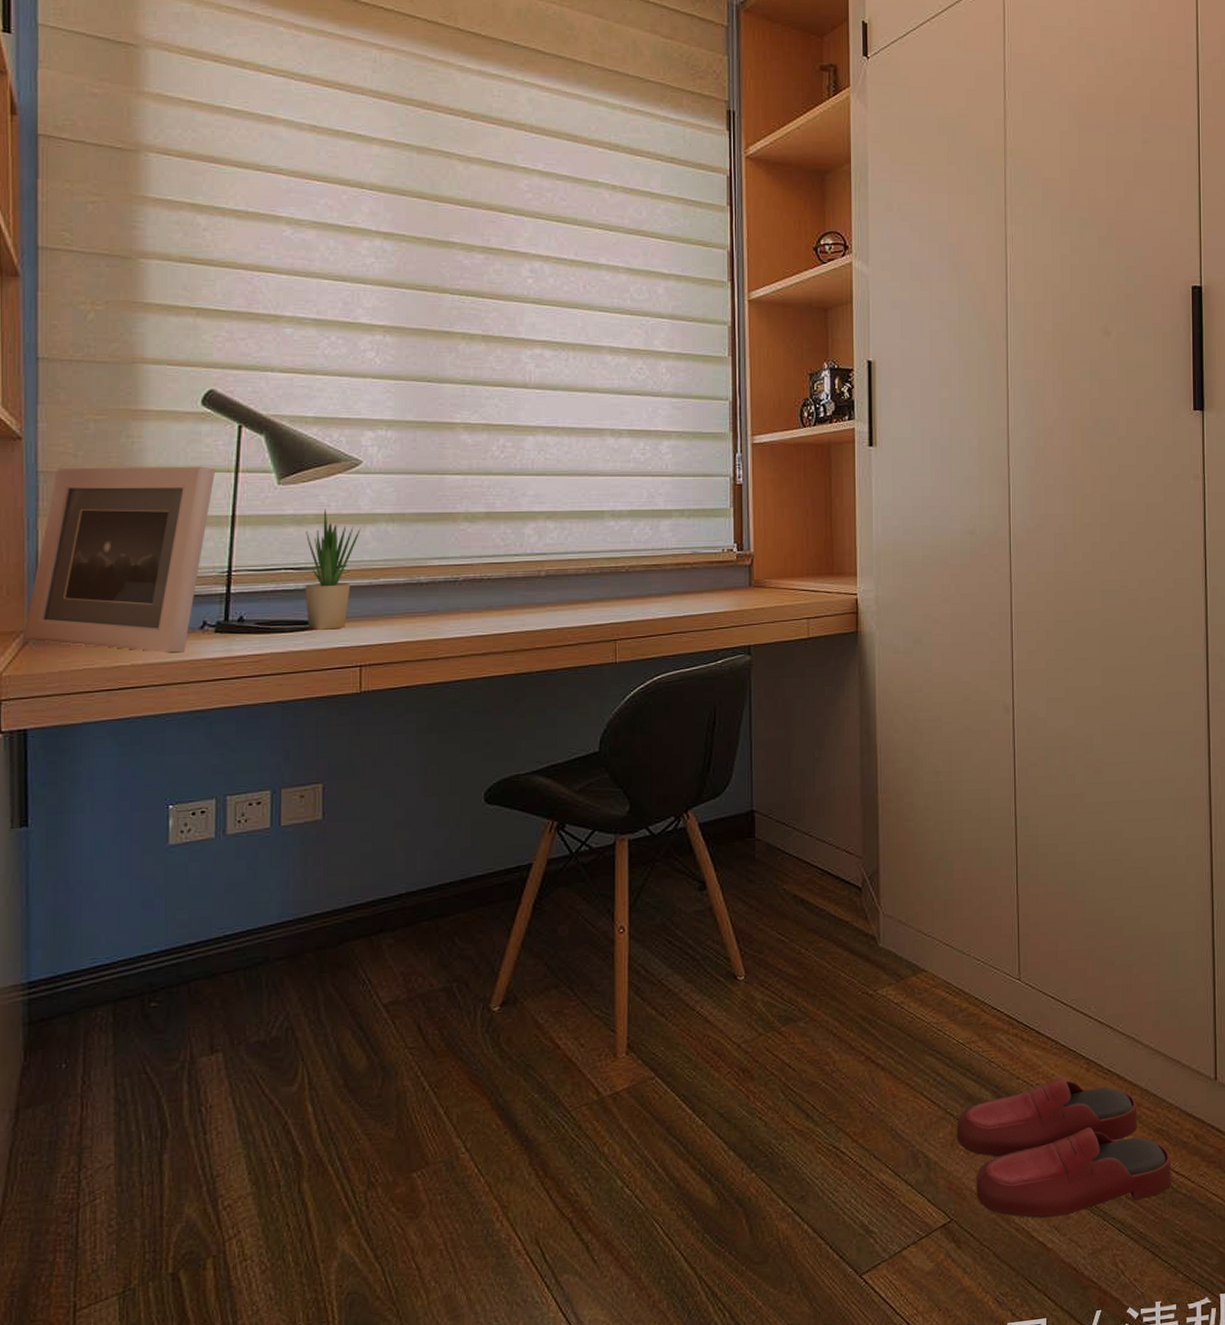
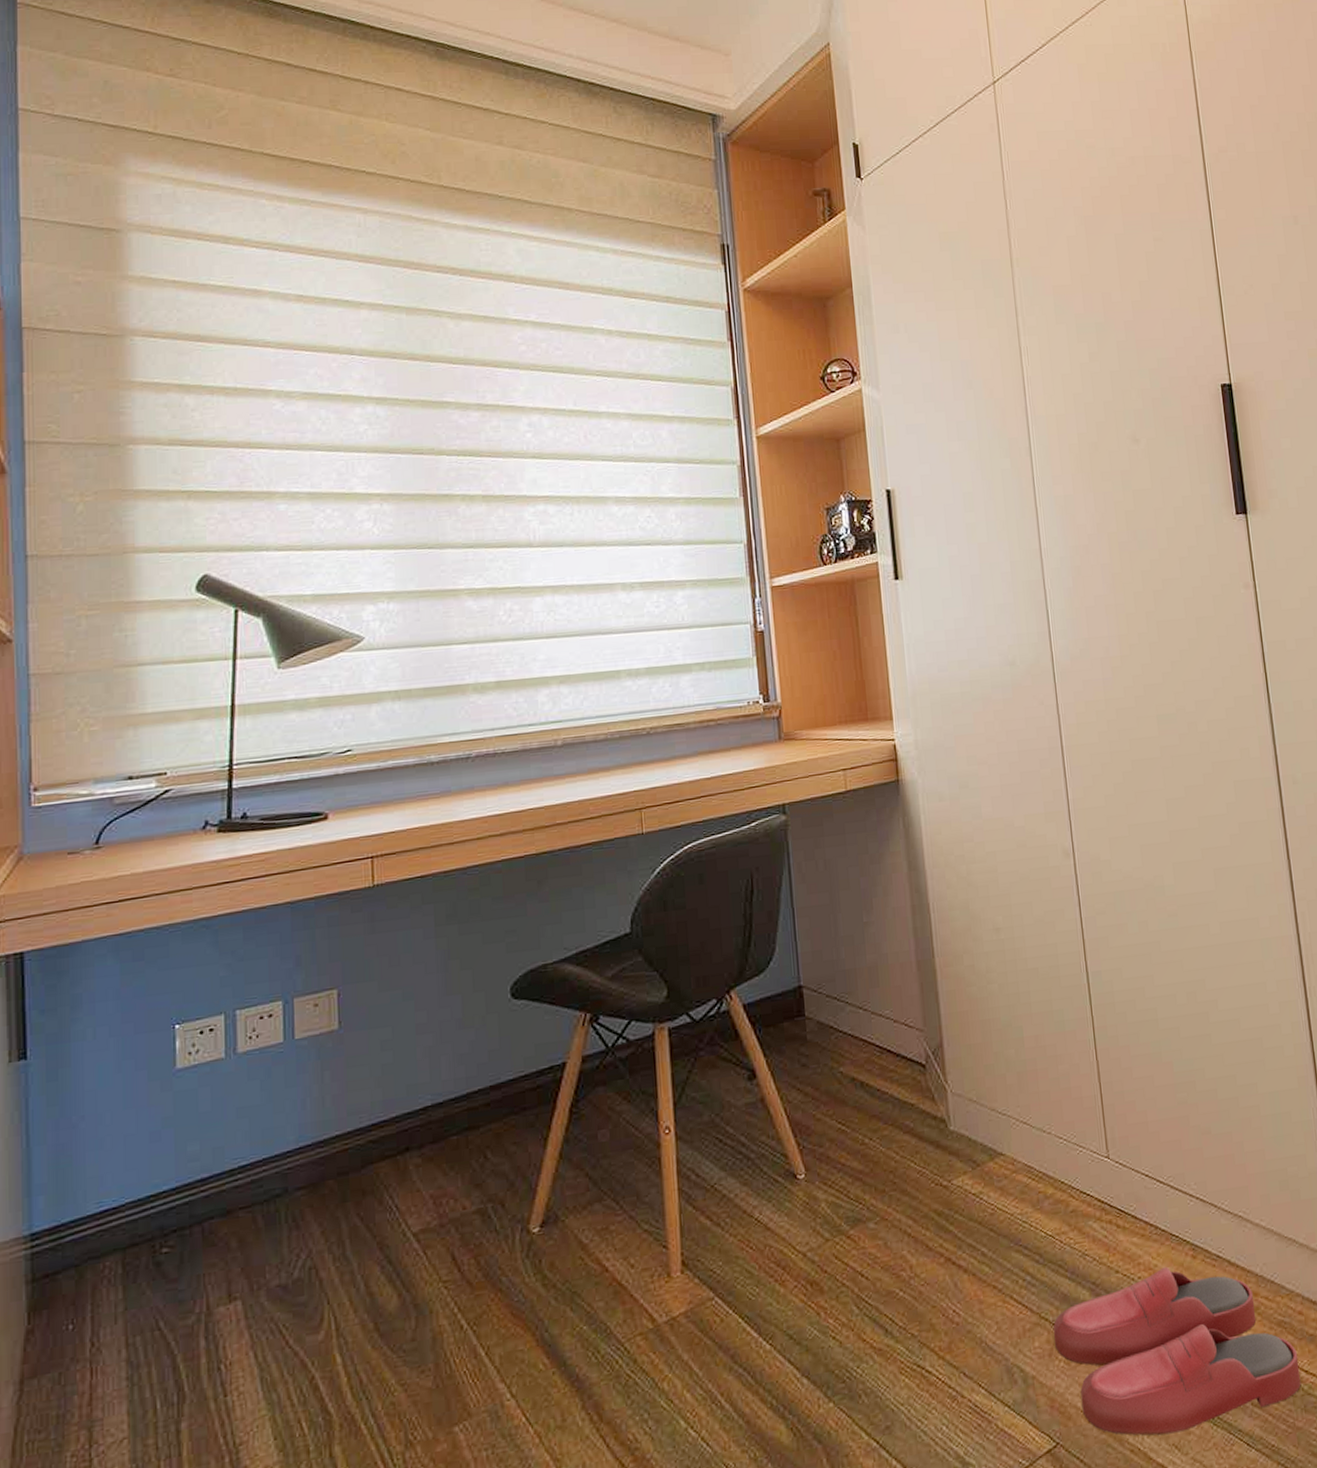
picture frame: present [23,466,216,653] -> none [17,655,213,858]
potted plant: present [305,509,361,630] -> none [309,691,366,822]

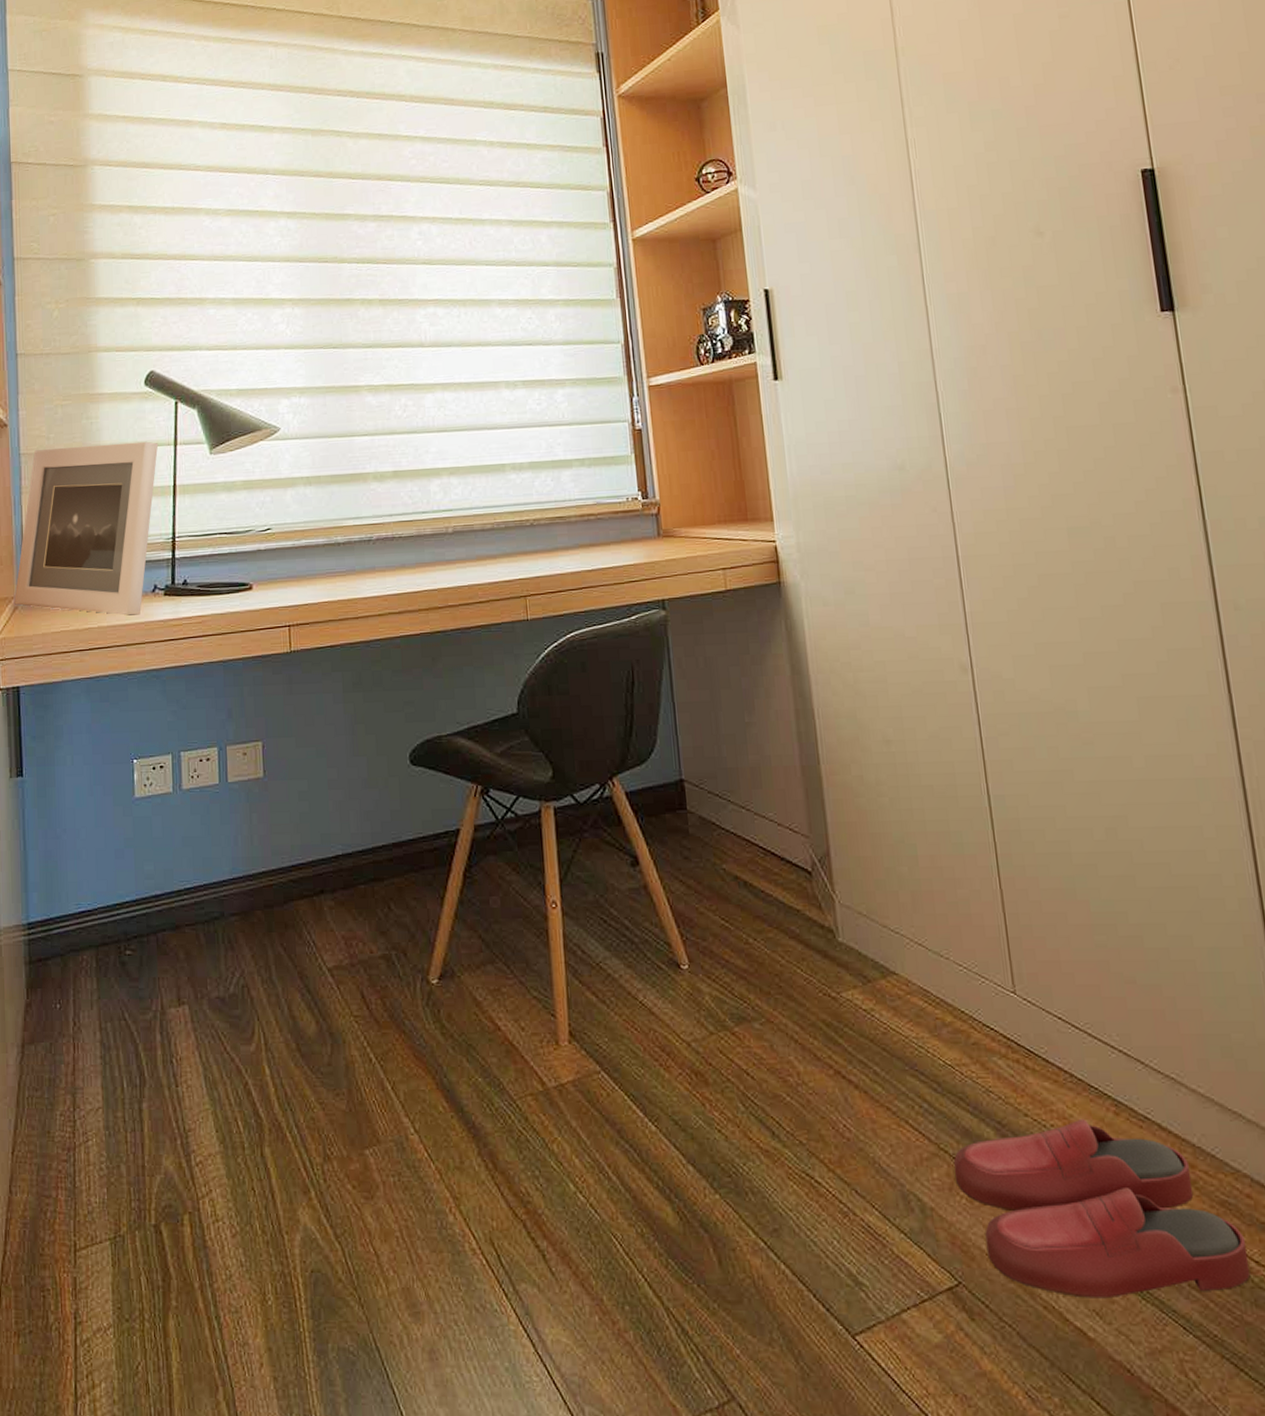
picture frame: none [17,655,213,858] -> present [13,441,159,616]

